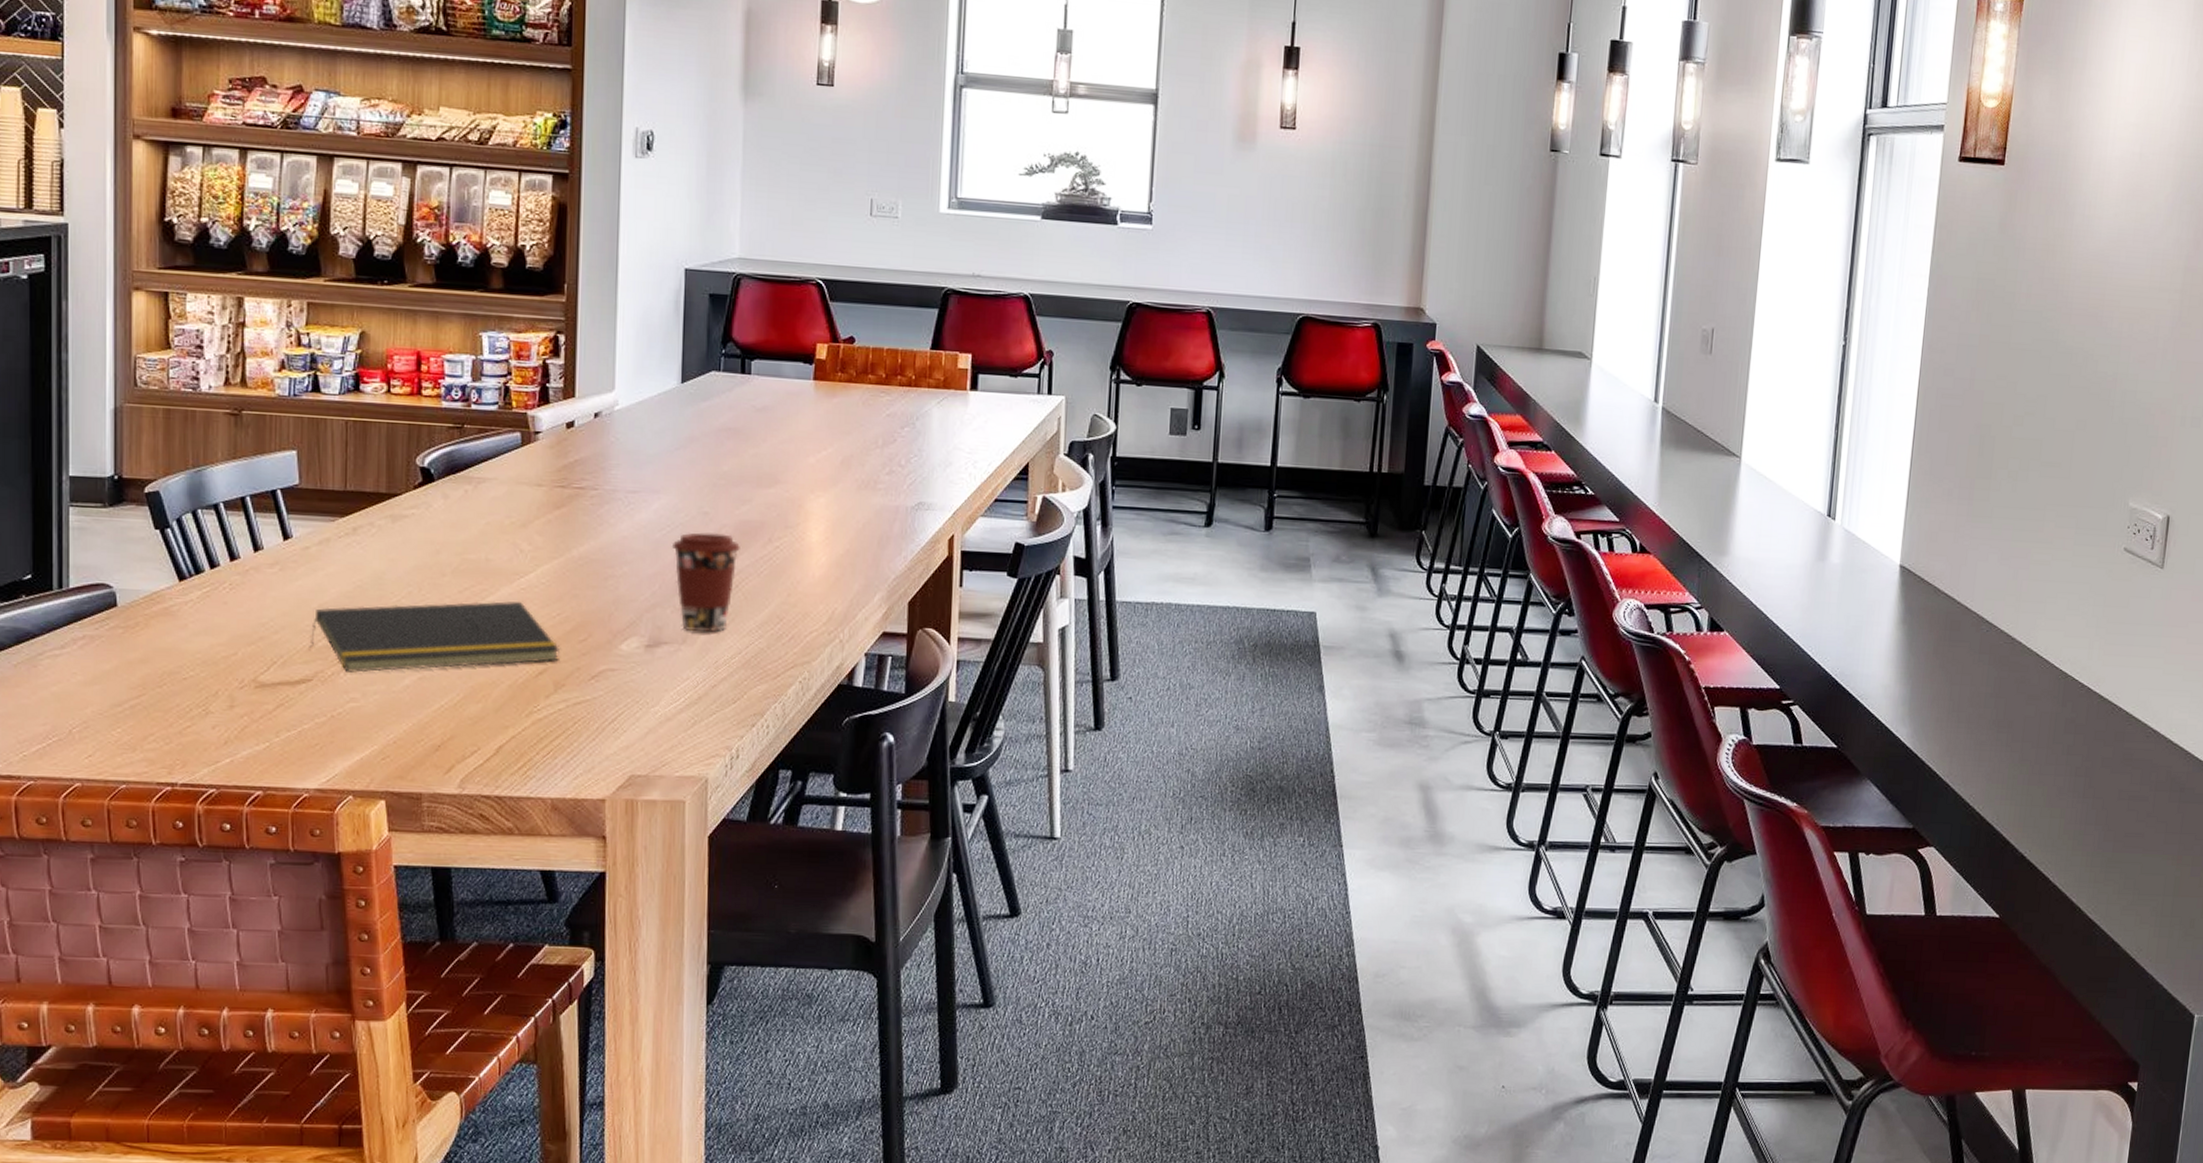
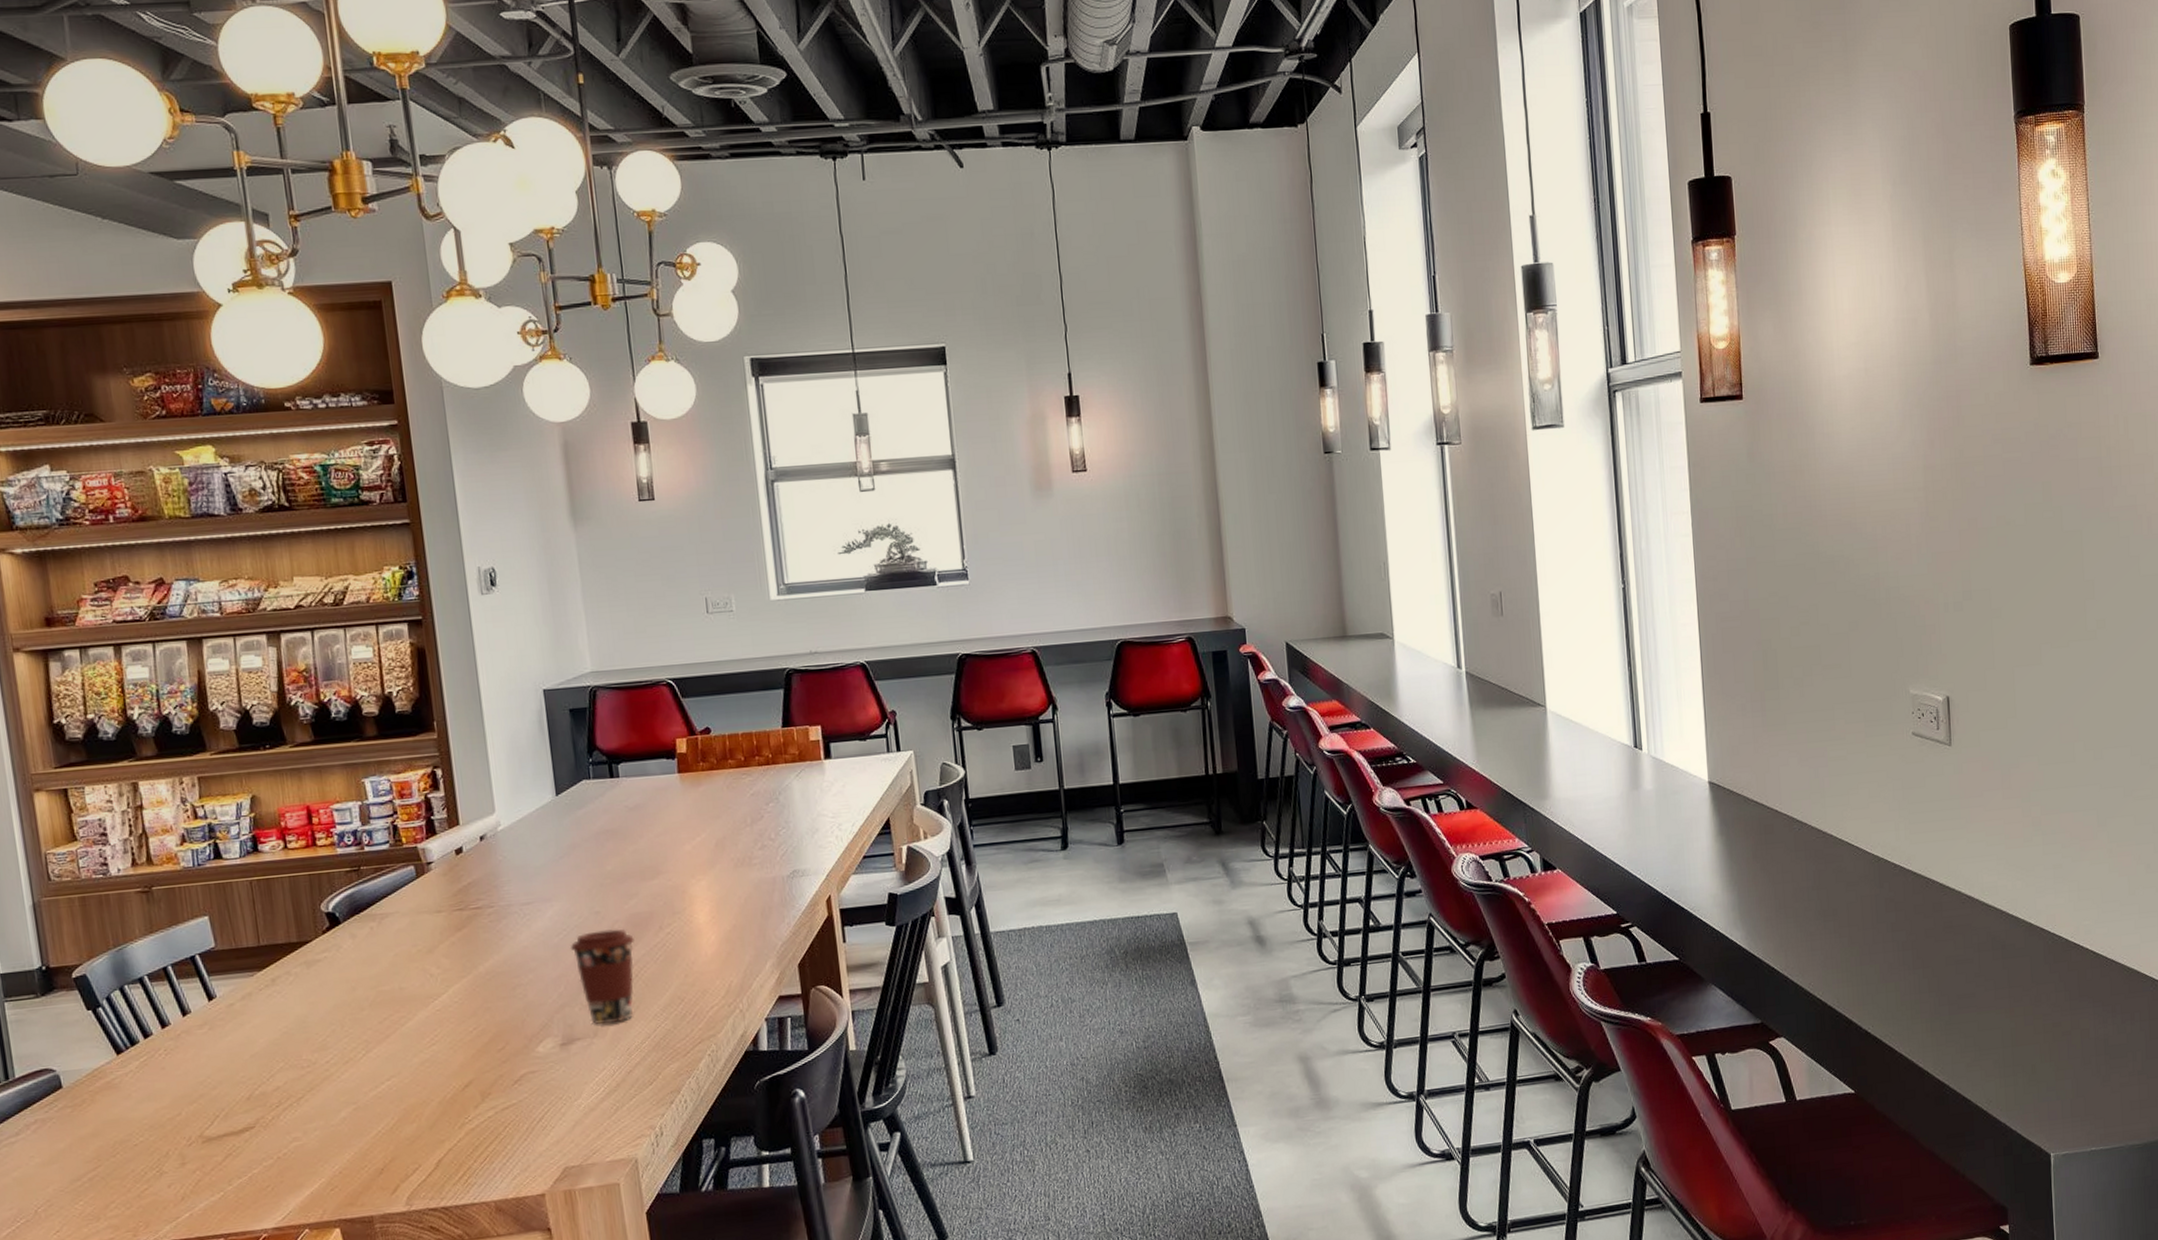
notepad: present [309,601,559,673] -> none [247,1022,482,1114]

